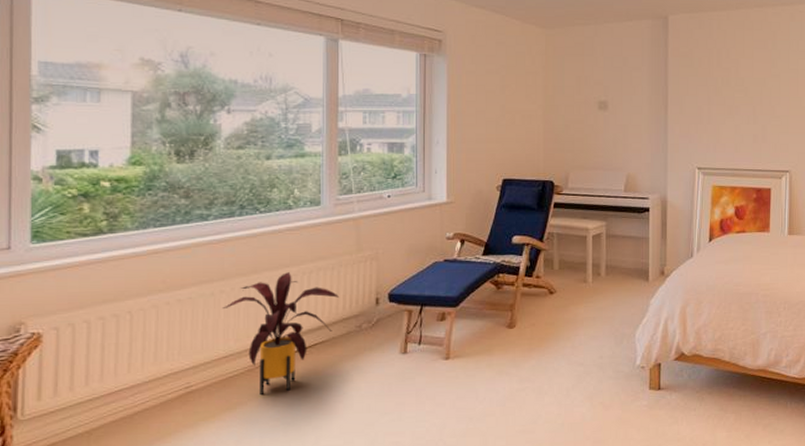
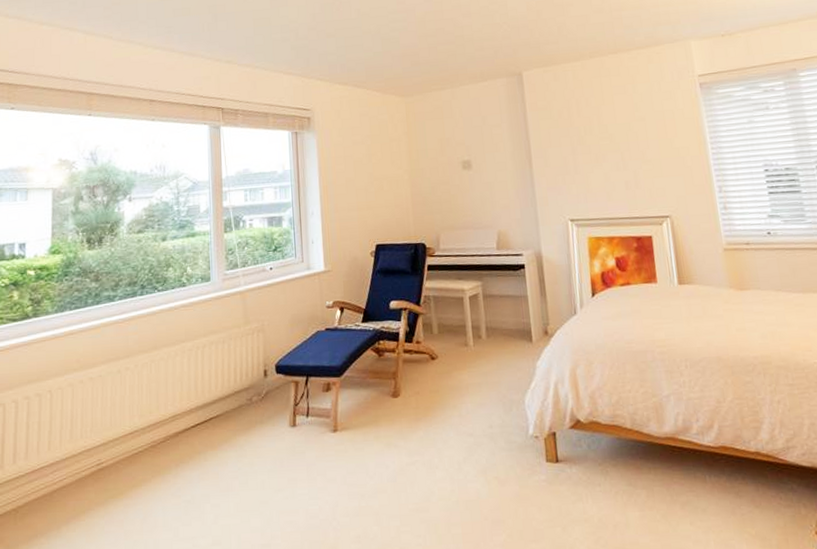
house plant: present [222,272,340,395] -> none [128,347,231,471]

